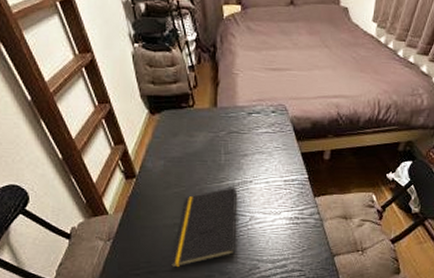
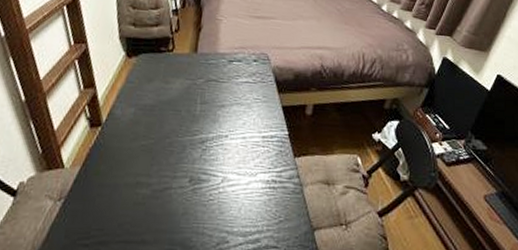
notepad: present [170,187,237,268] -> none [126,141,210,238]

